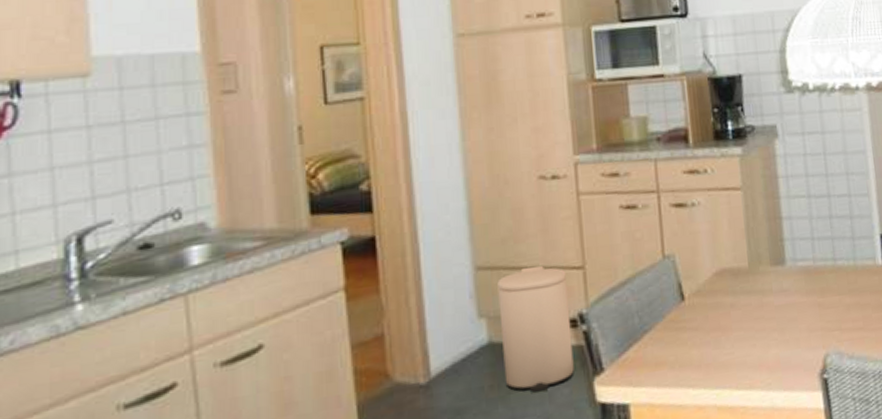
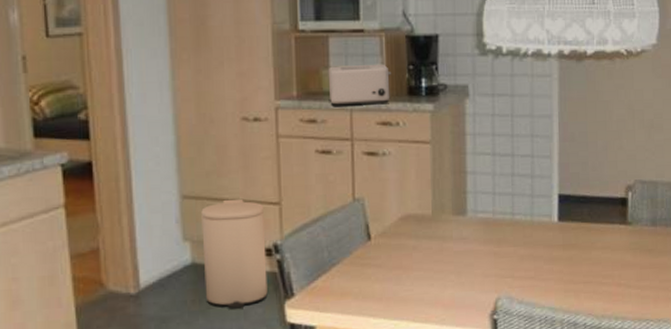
toaster: none [628,108,696,158] -> present [328,64,392,107]

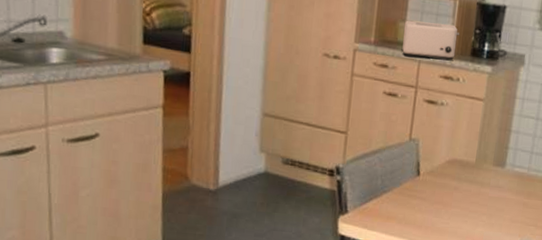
pedal bin: present [201,198,268,309] -> none [272,122,332,216]

